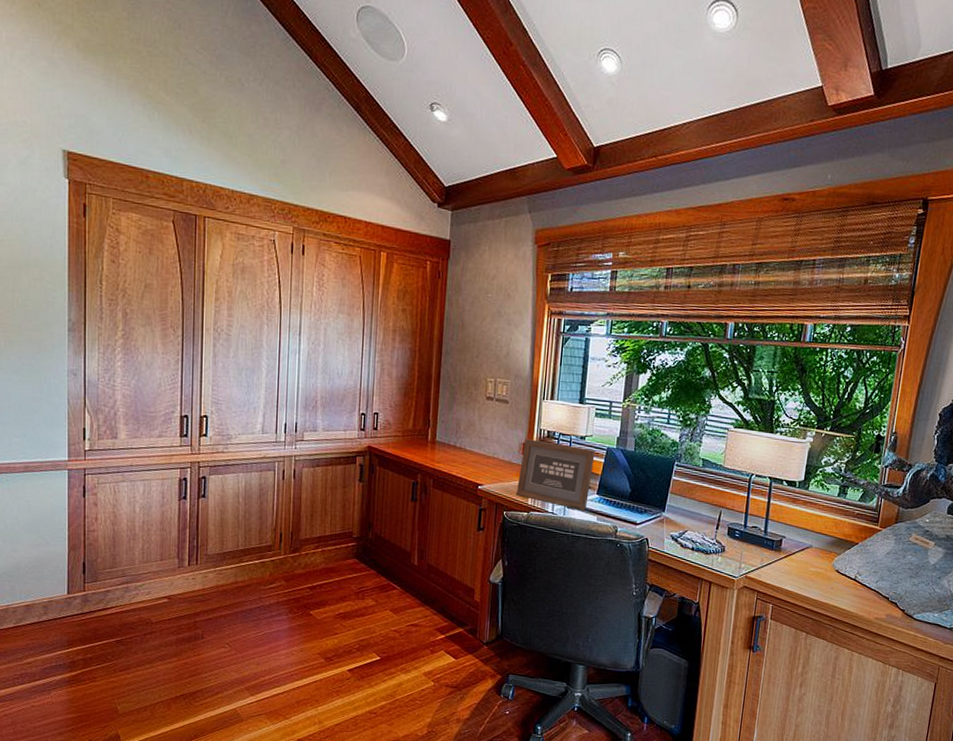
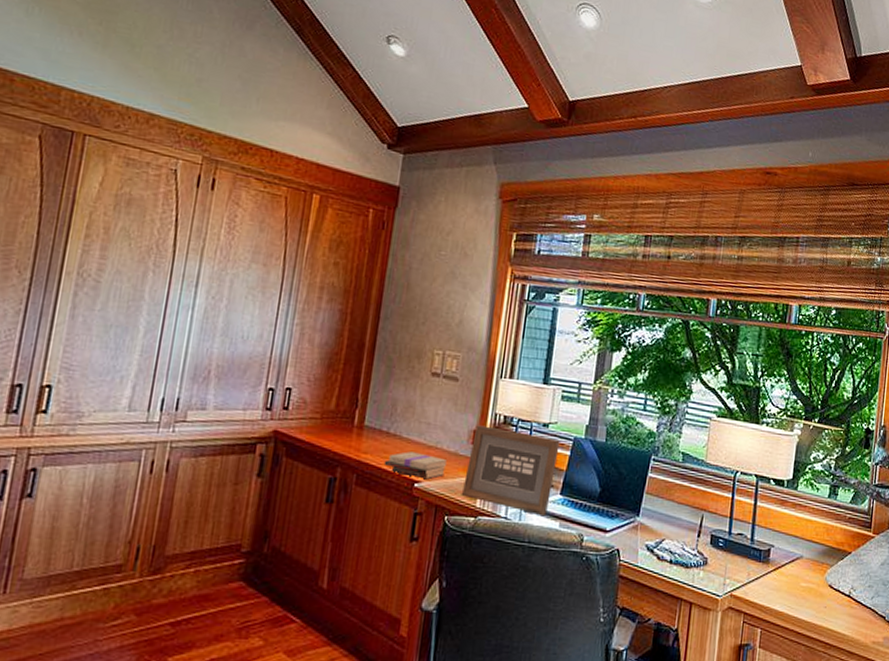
books: none [453,461,504,483] -> present [383,451,448,480]

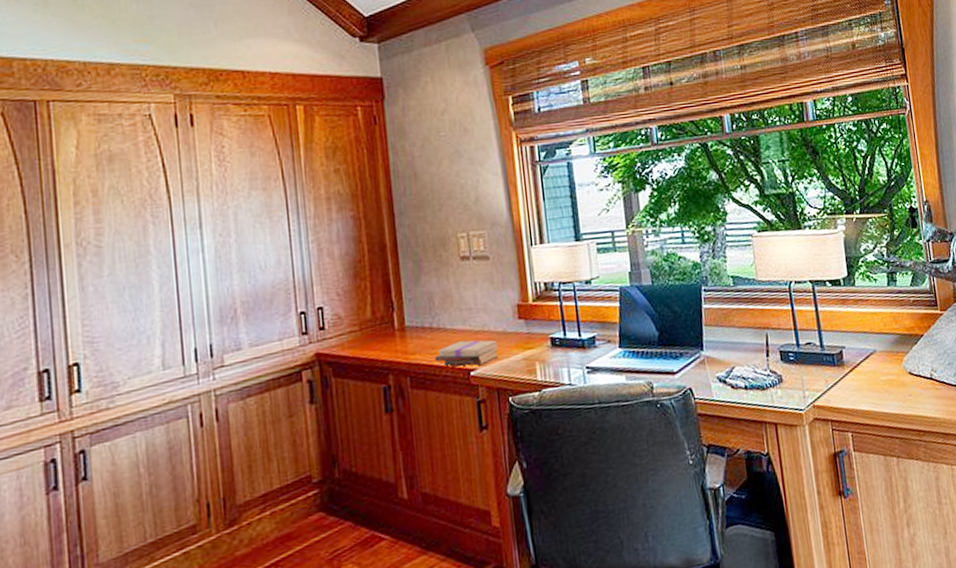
picture frame: present [462,425,560,517] -> none [518,293,611,374]

